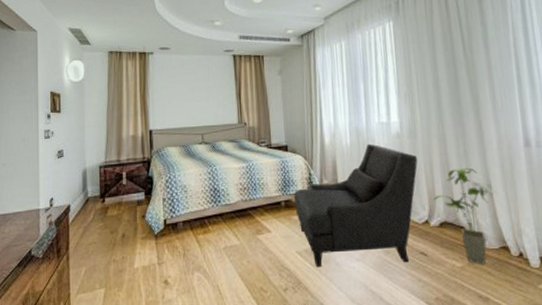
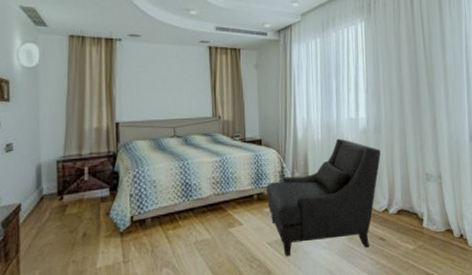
house plant: present [434,167,492,265] -> none [393,160,441,246]

